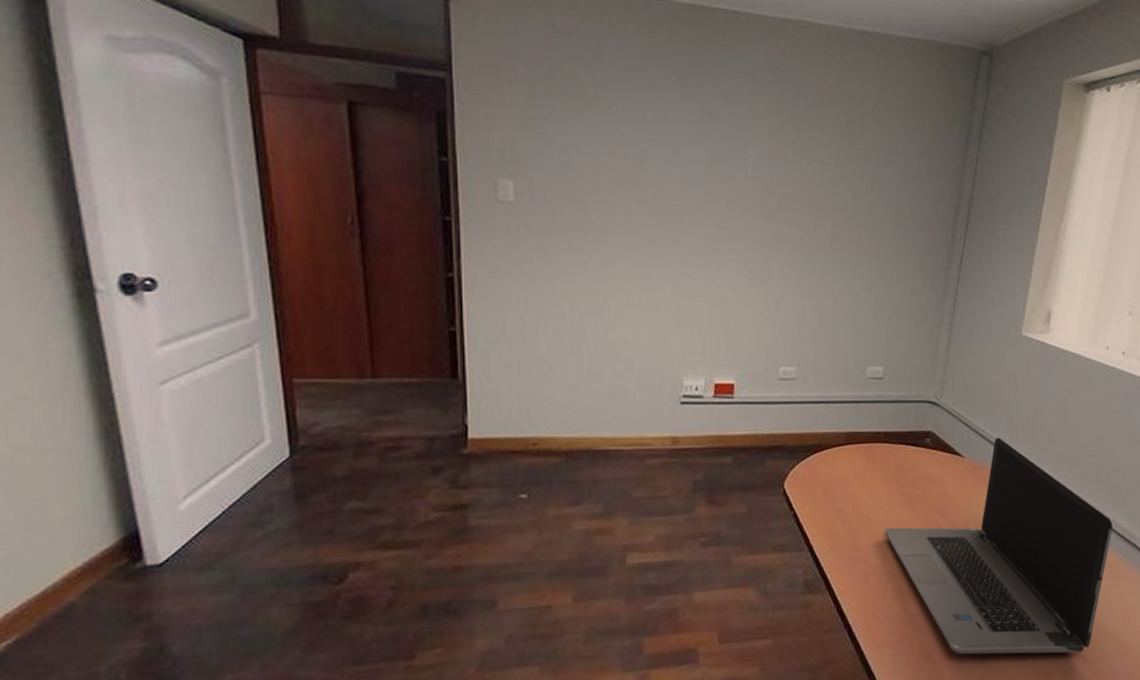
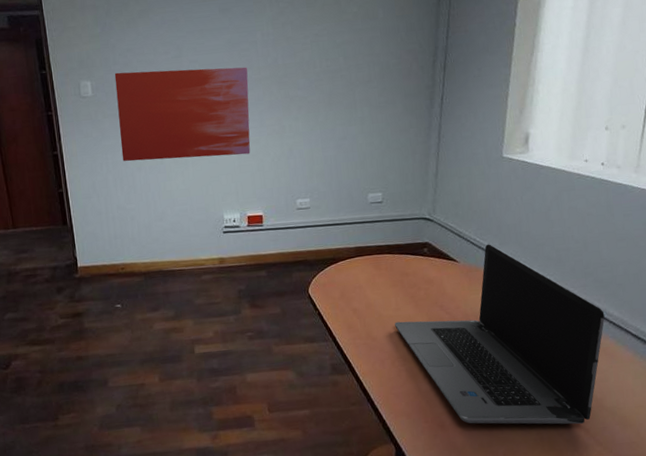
wall art: none [549,174,733,303] -> present [114,67,251,162]

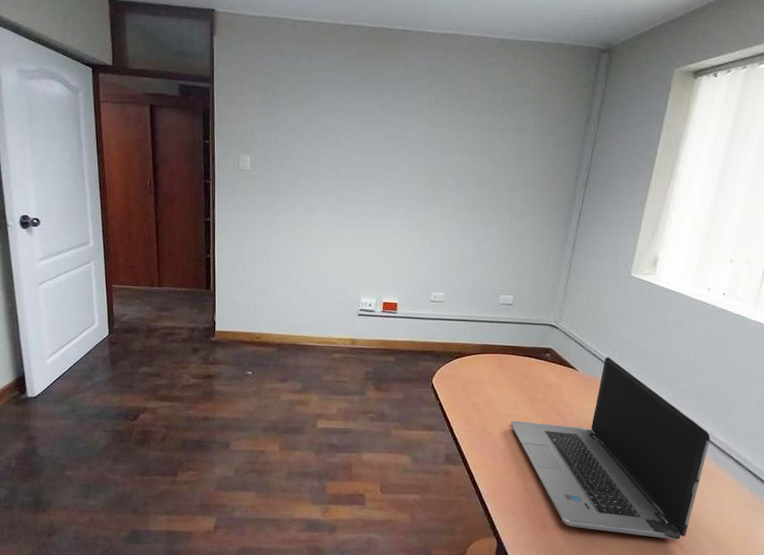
wall art: present [114,67,251,162] -> none [271,151,401,244]

